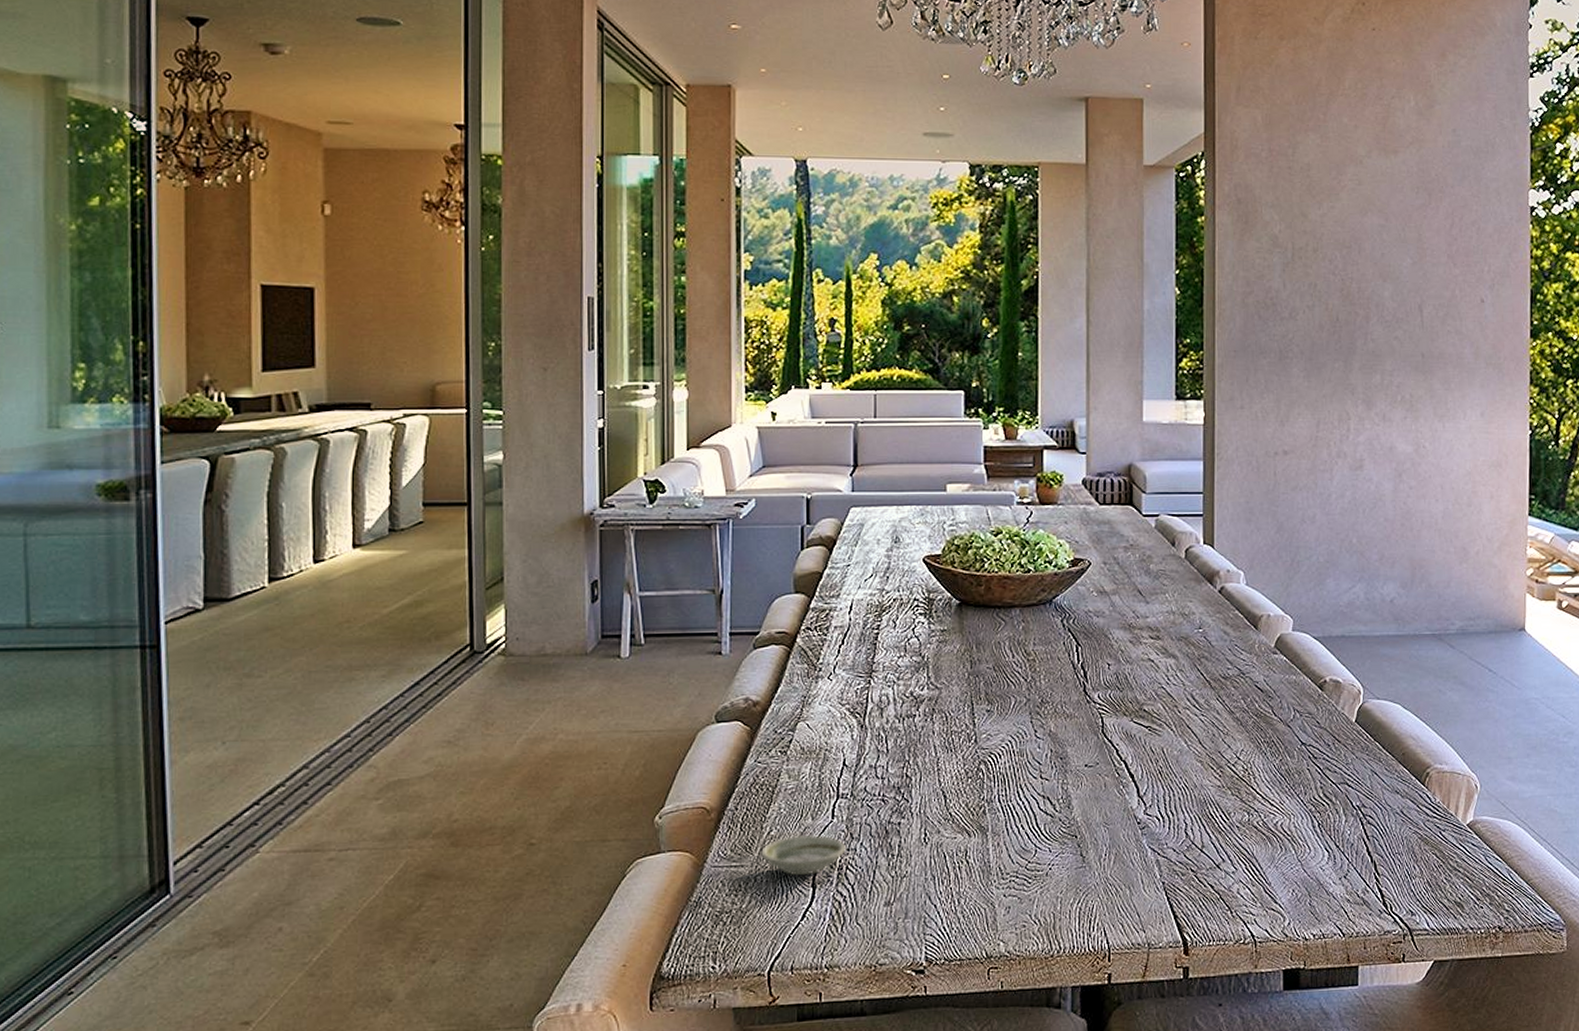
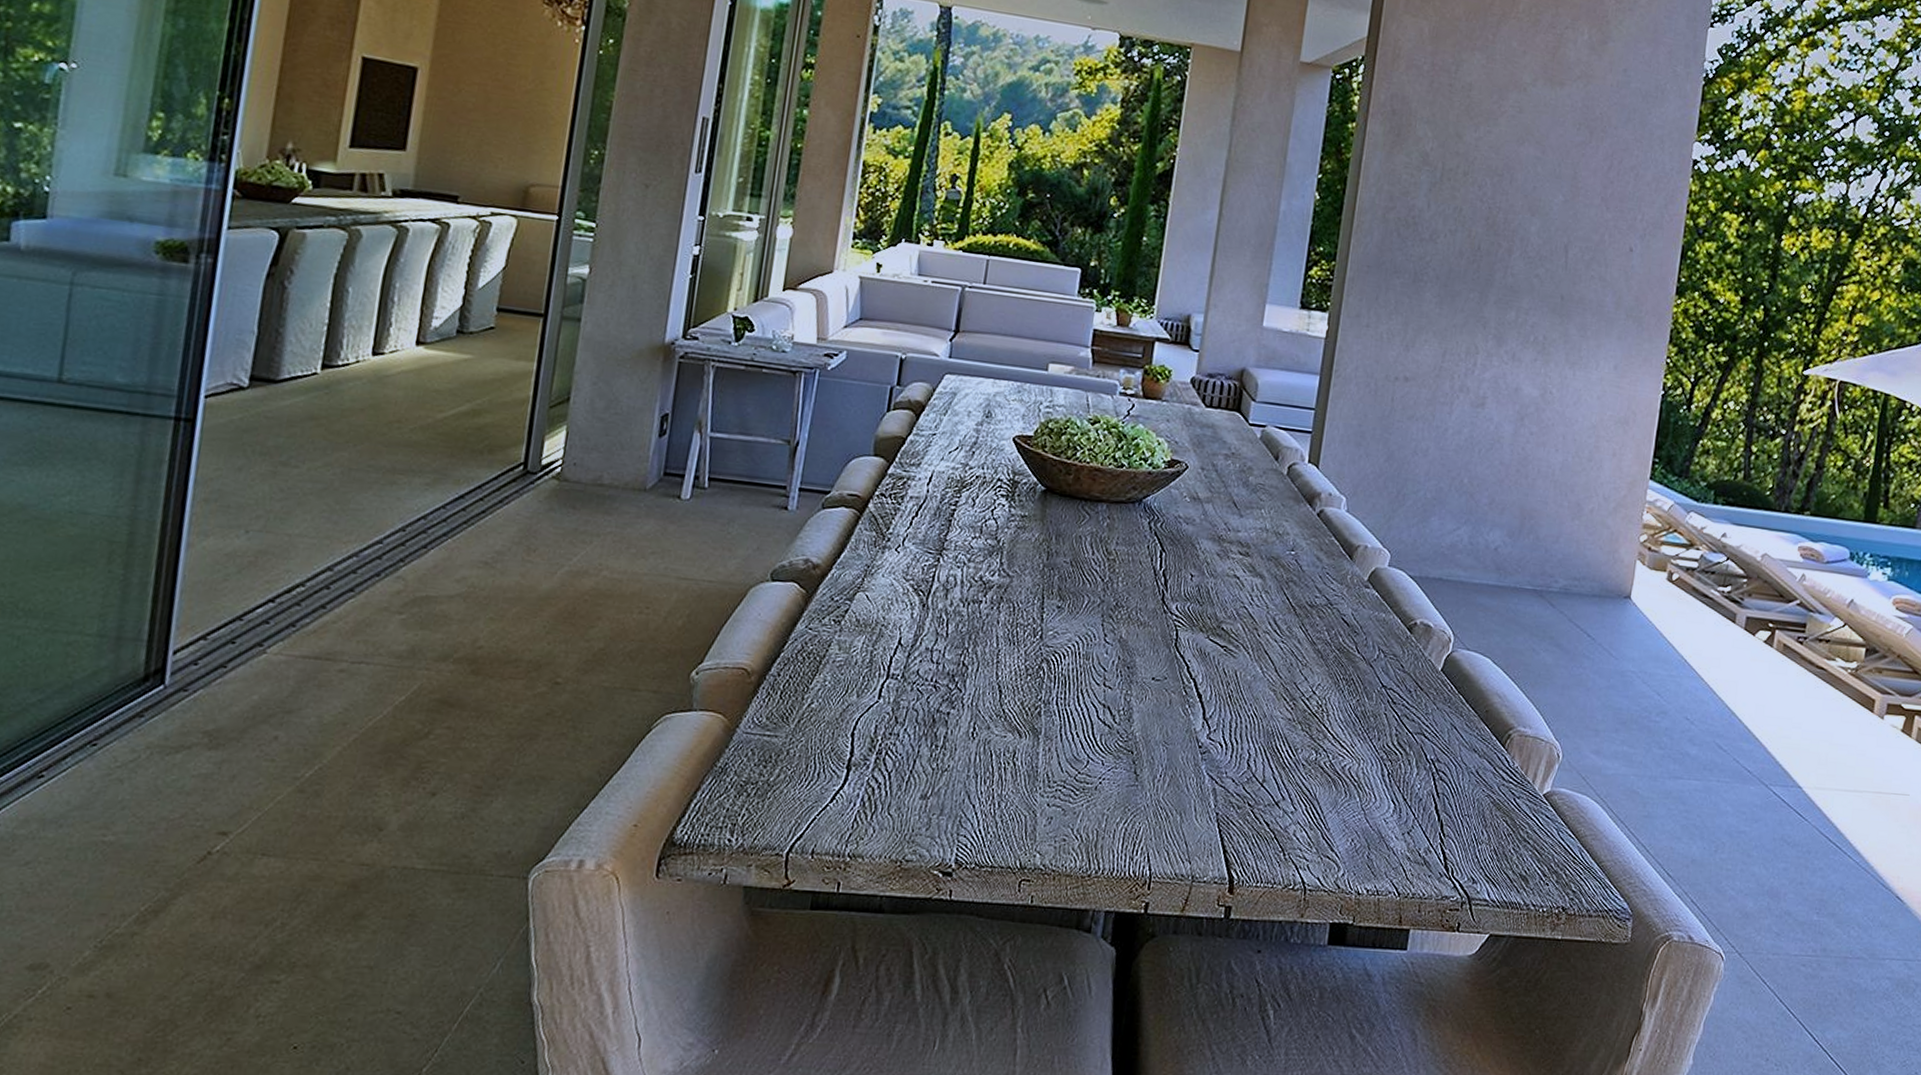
saucer: present [760,834,847,876] -> none [796,711,889,756]

